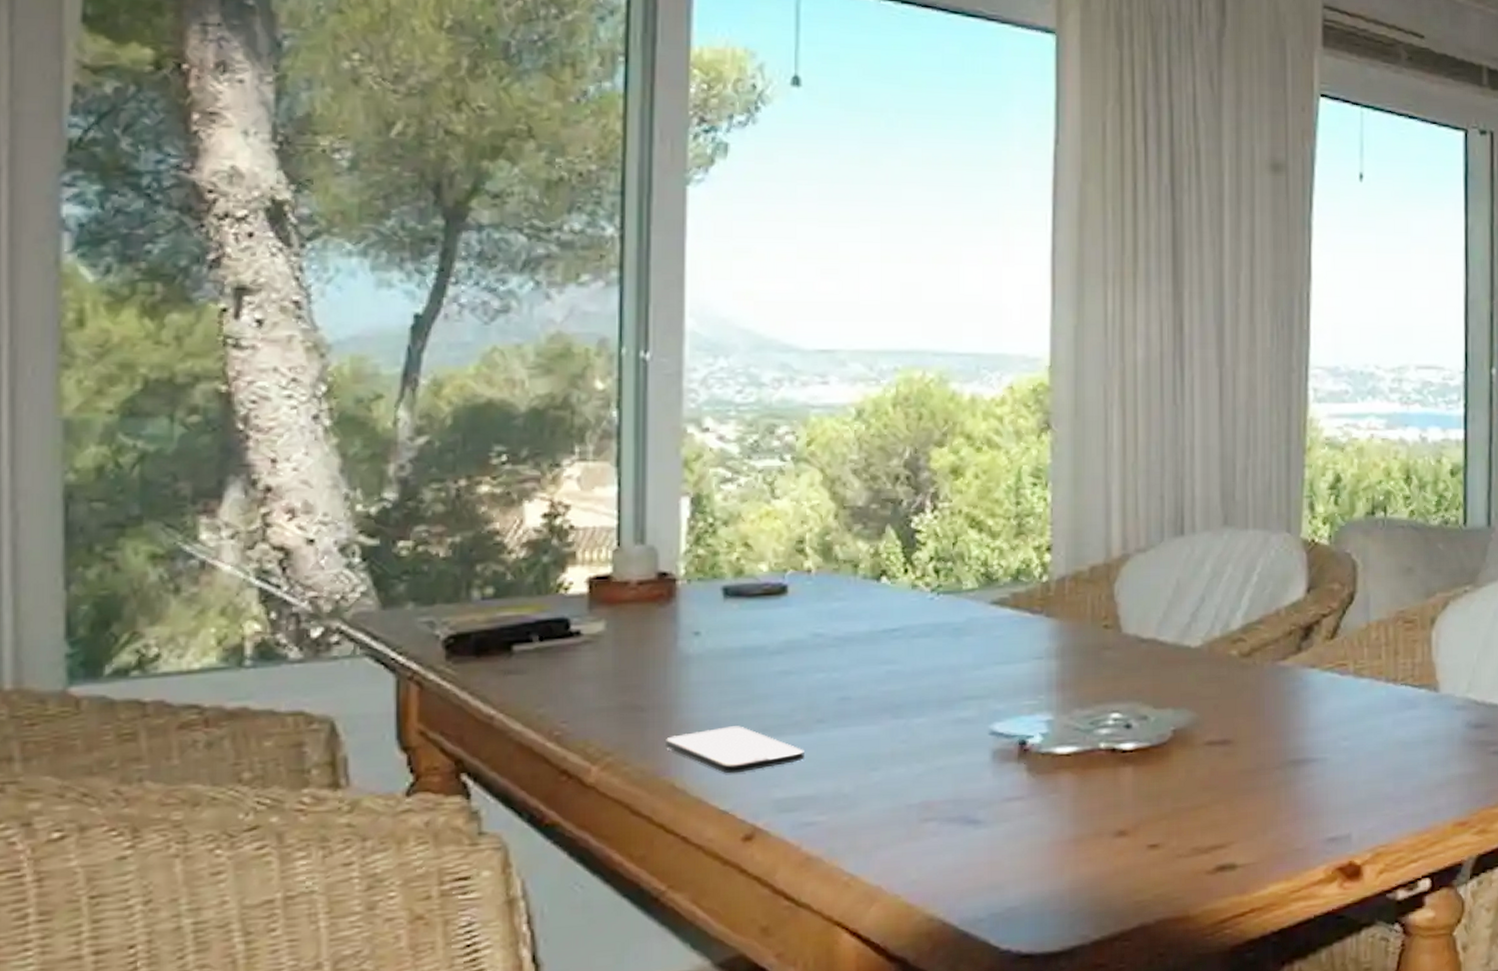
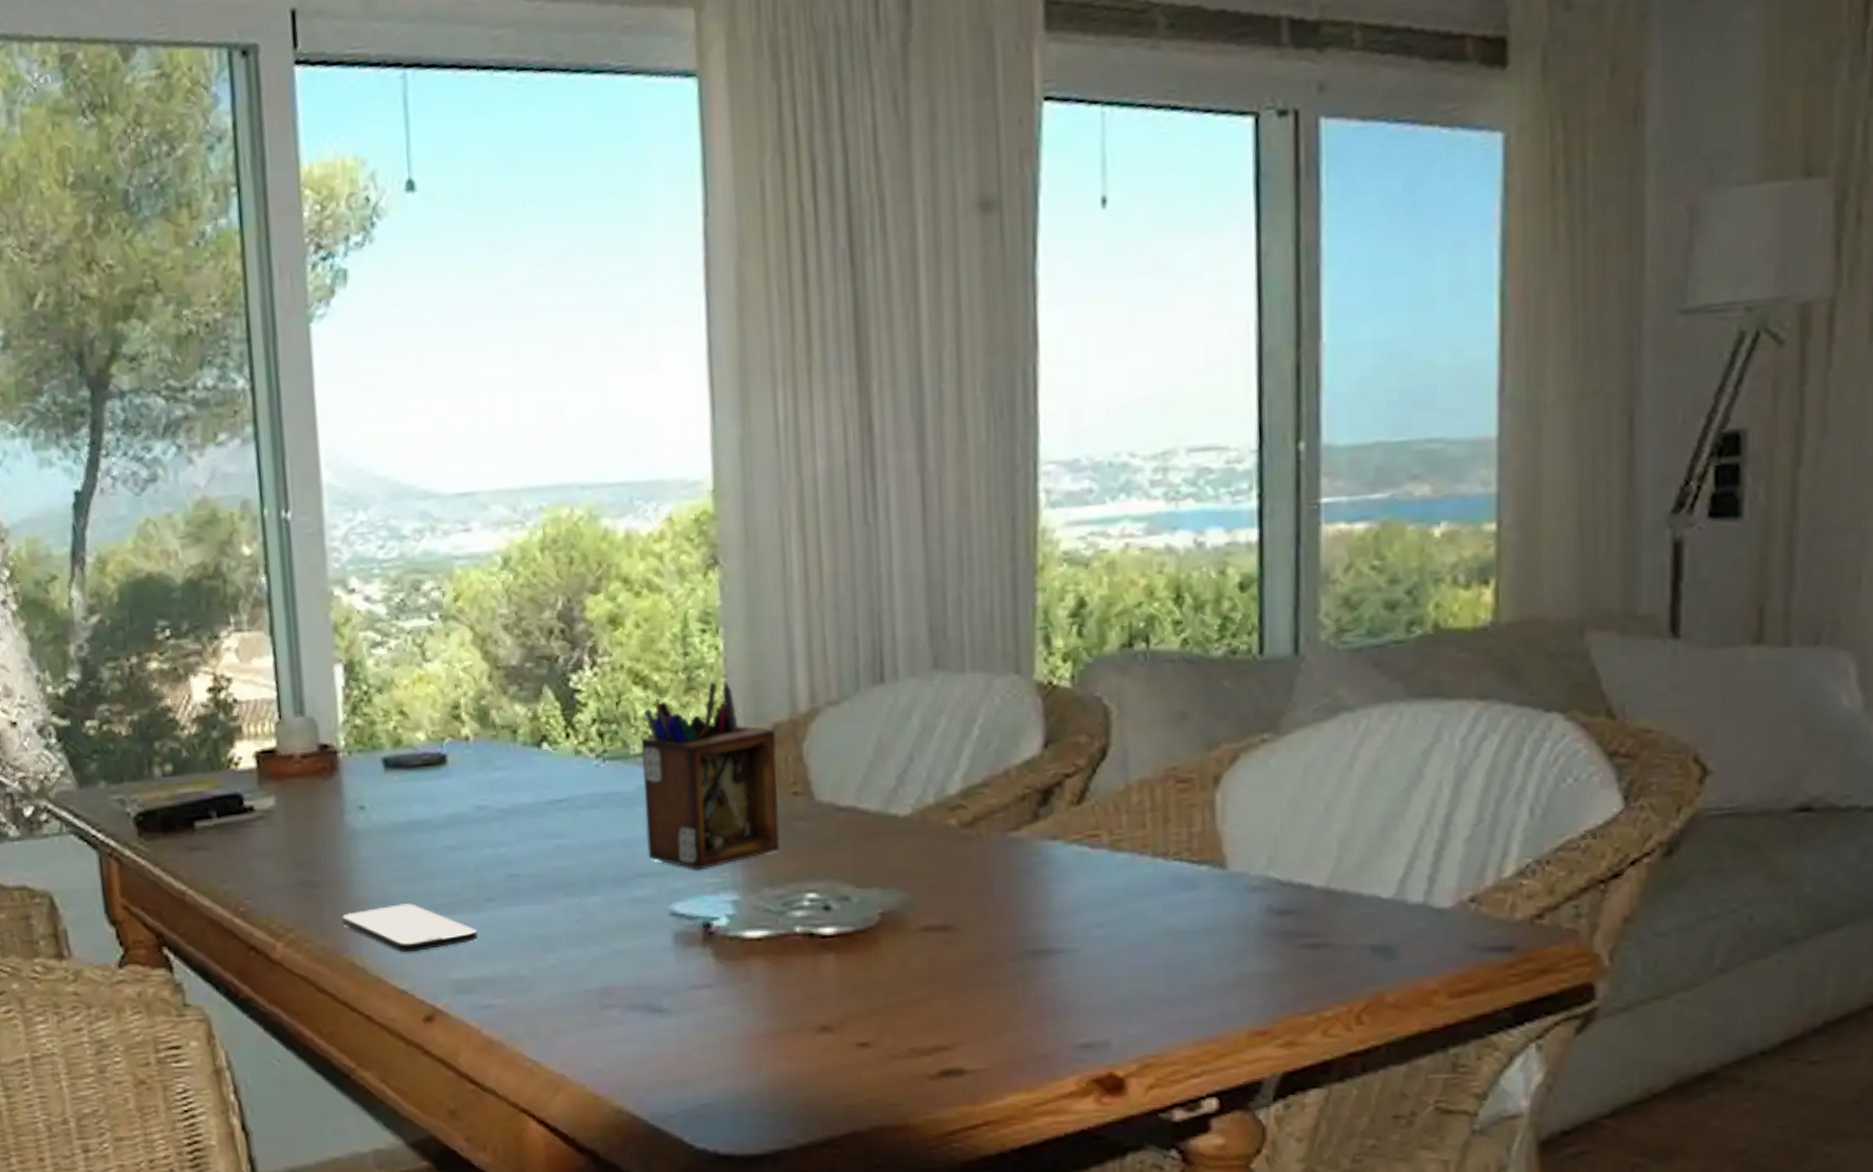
desk organizer: none [973,528,1092,693] -> present [641,681,780,870]

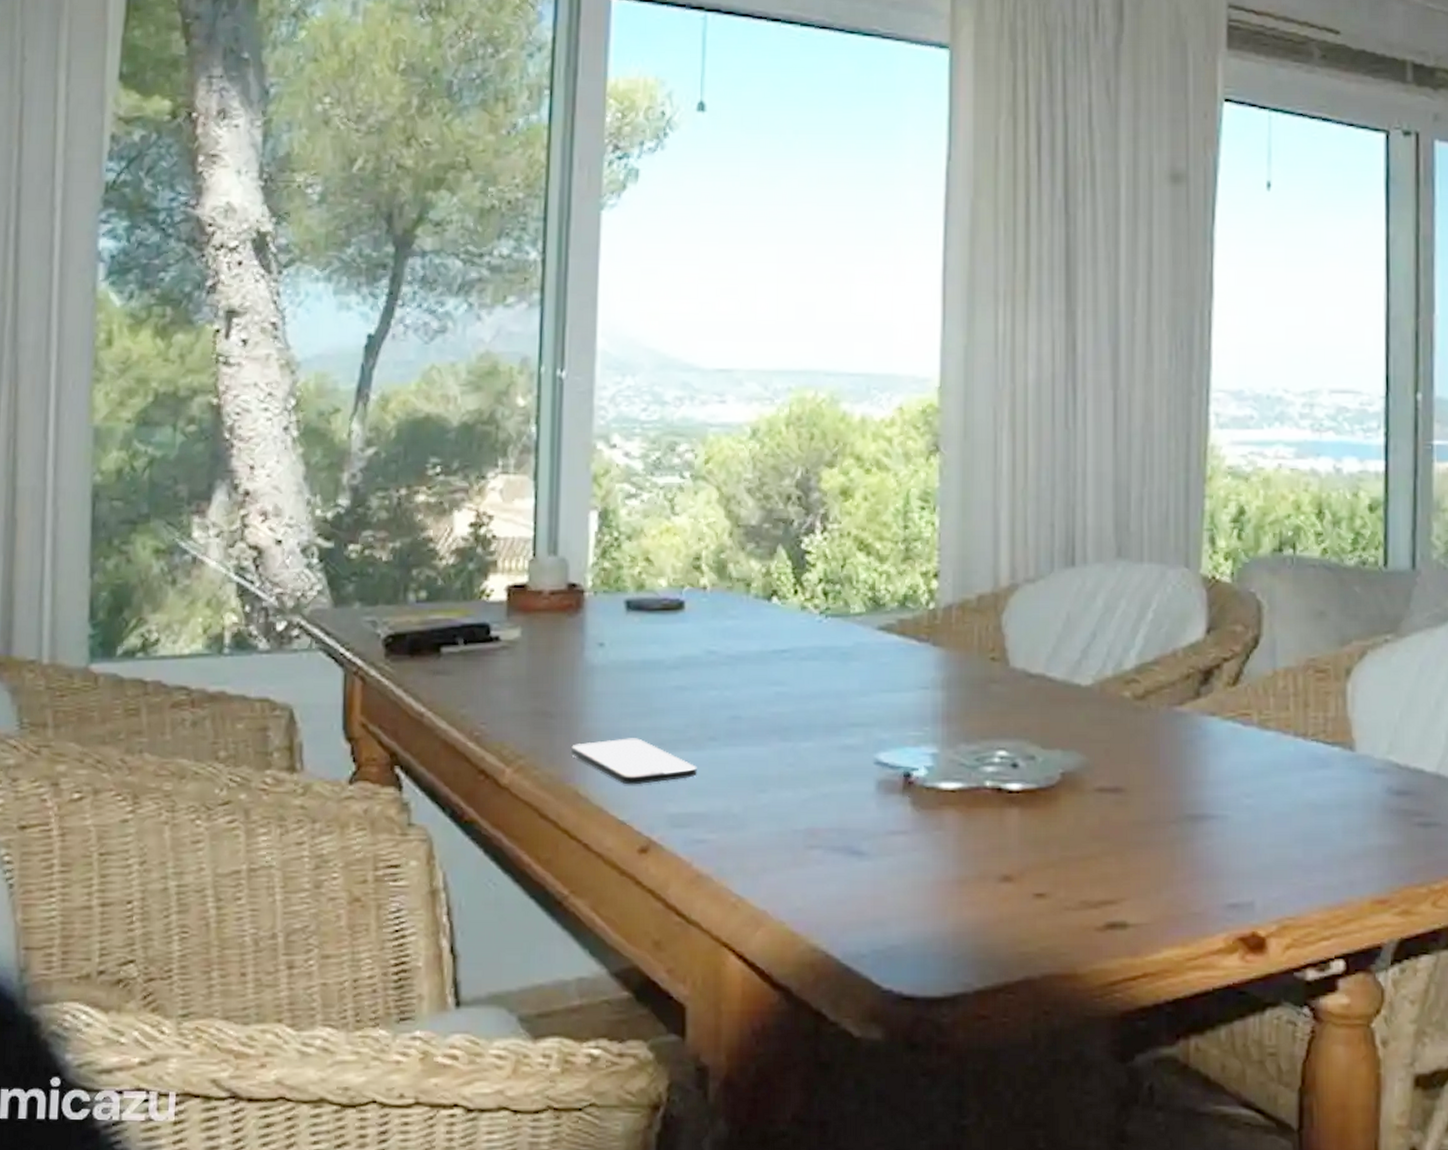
desk organizer: present [641,681,780,870] -> none [859,553,980,723]

